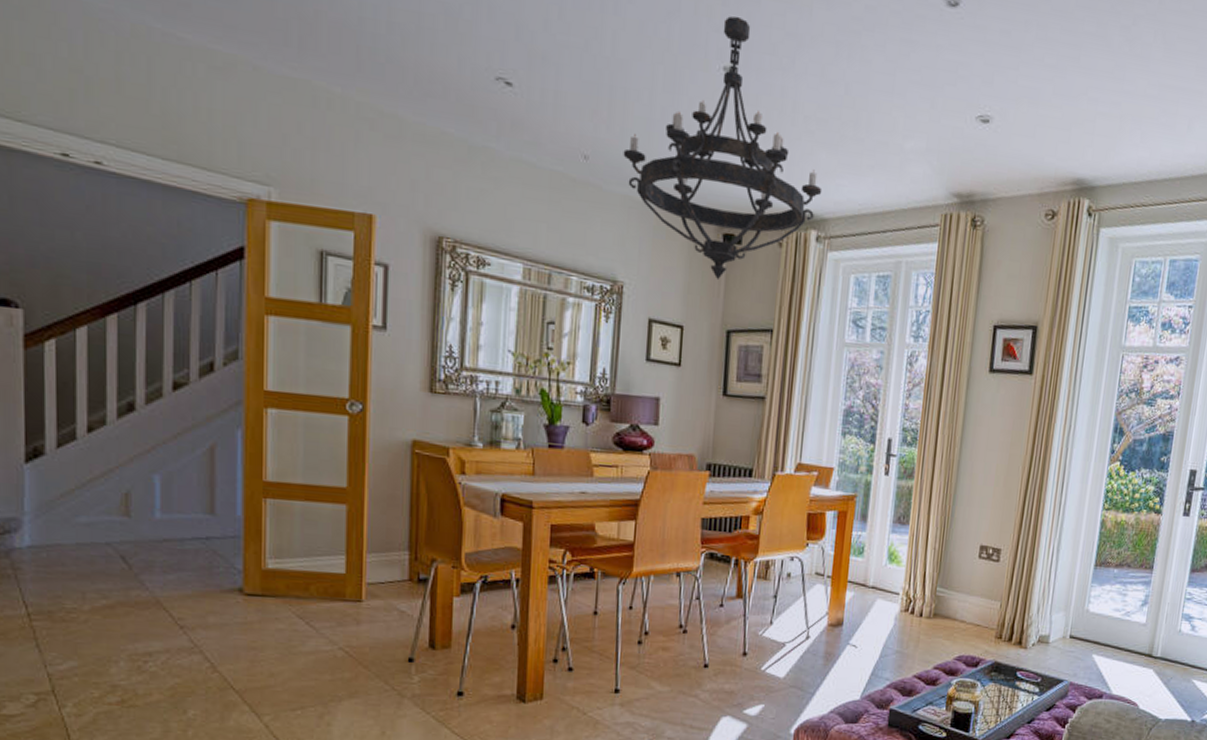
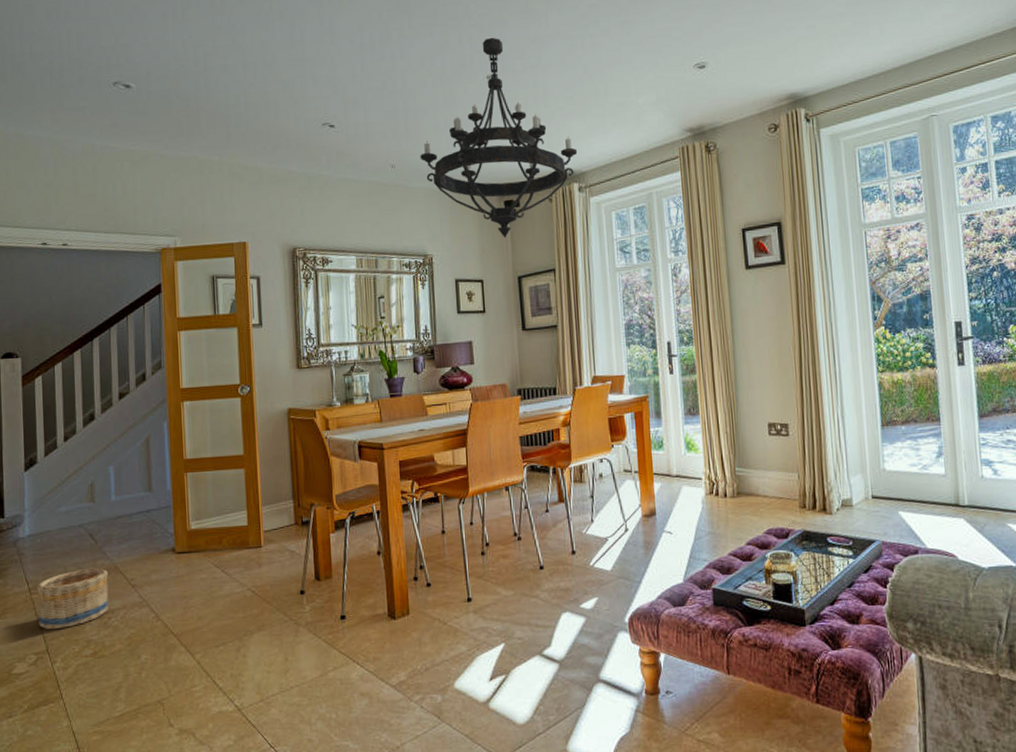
basket: none [38,598,147,667] -> present [36,567,109,630]

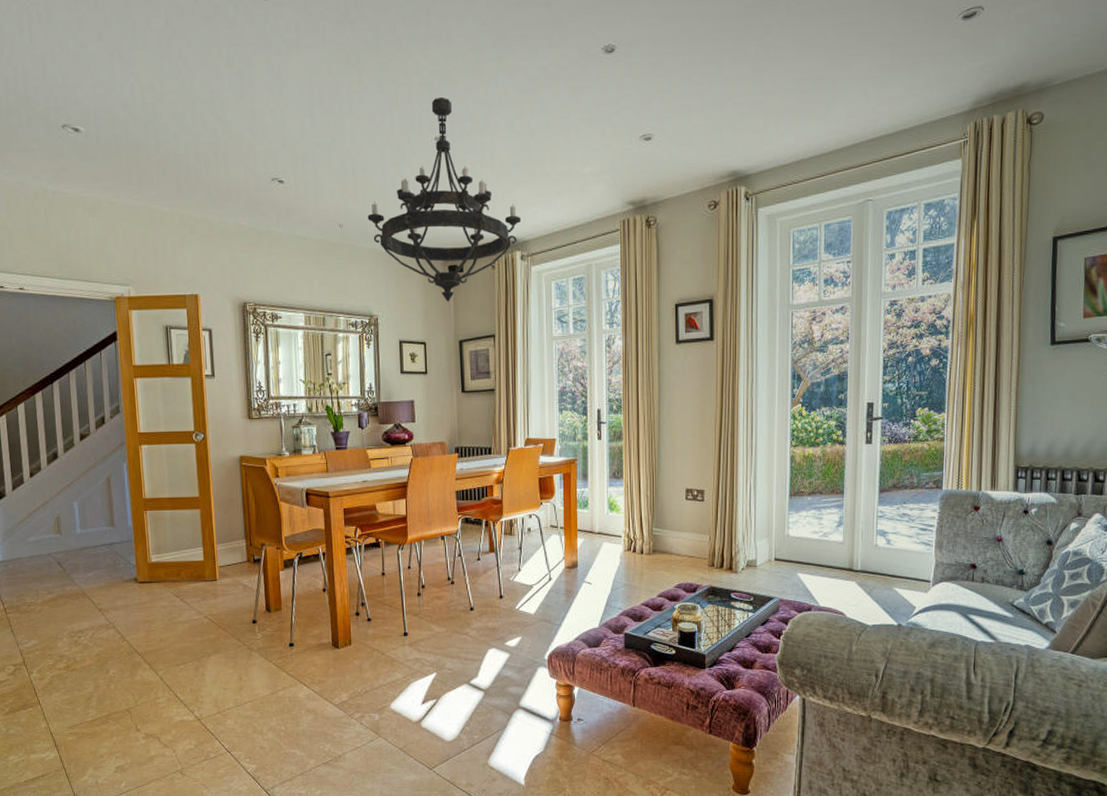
basket: present [36,567,109,630] -> none [11,592,79,645]

